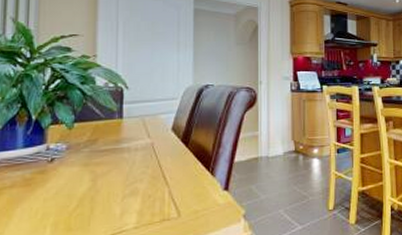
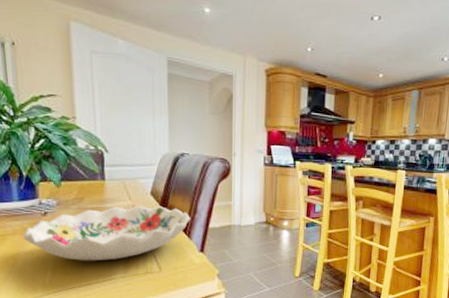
decorative bowl: none [22,142,214,213] -> present [22,206,190,261]

